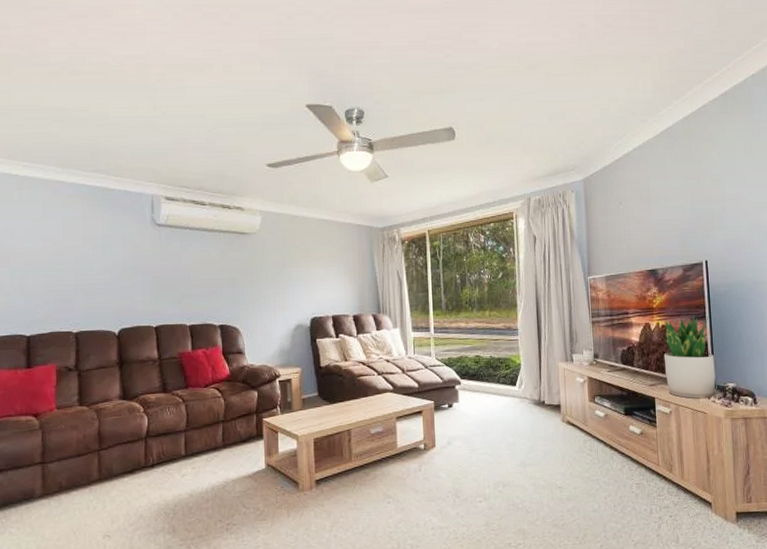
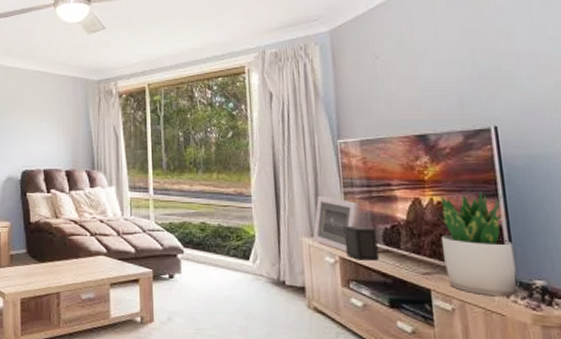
picture frame: none [567,326,604,373] -> present [312,196,360,253]
speaker: none [591,349,618,378] -> present [343,225,379,261]

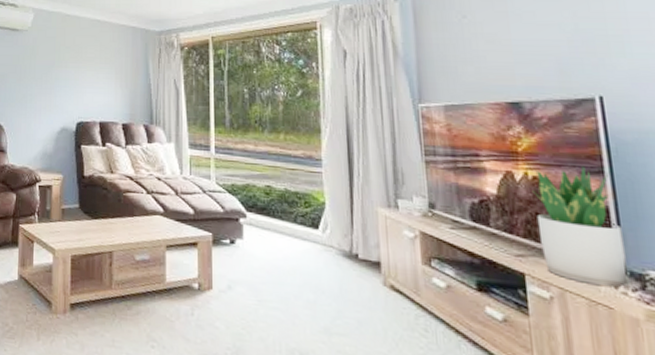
picture frame: present [312,196,360,253] -> none [389,164,443,227]
speaker: present [343,225,379,261] -> none [425,197,465,238]

